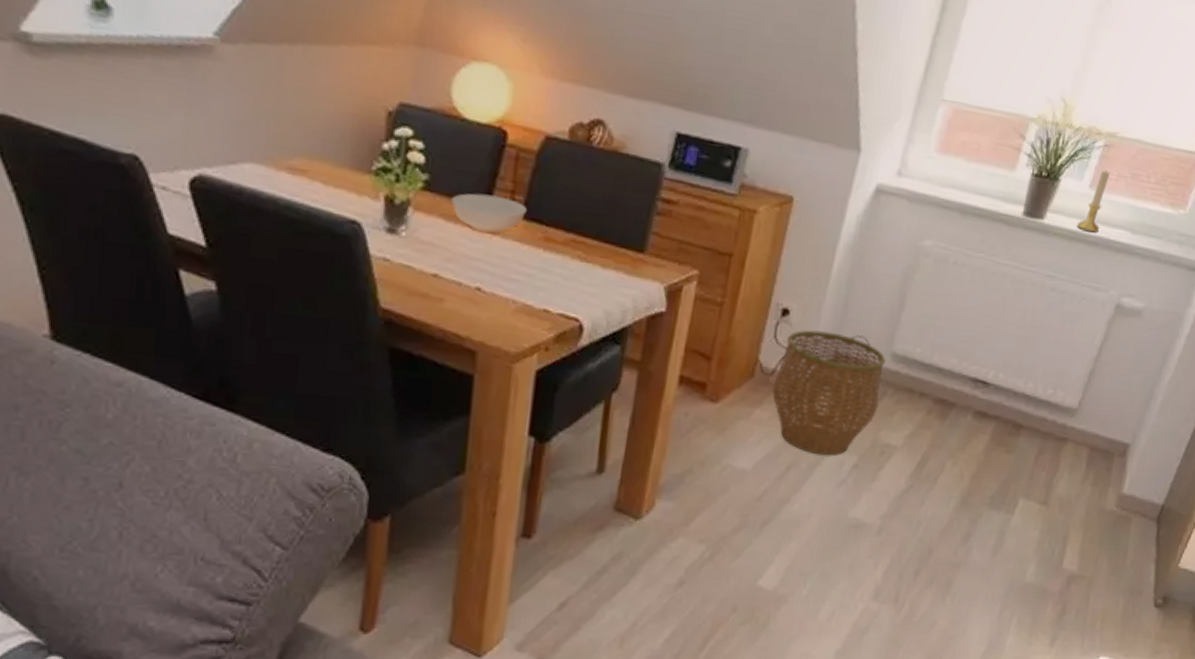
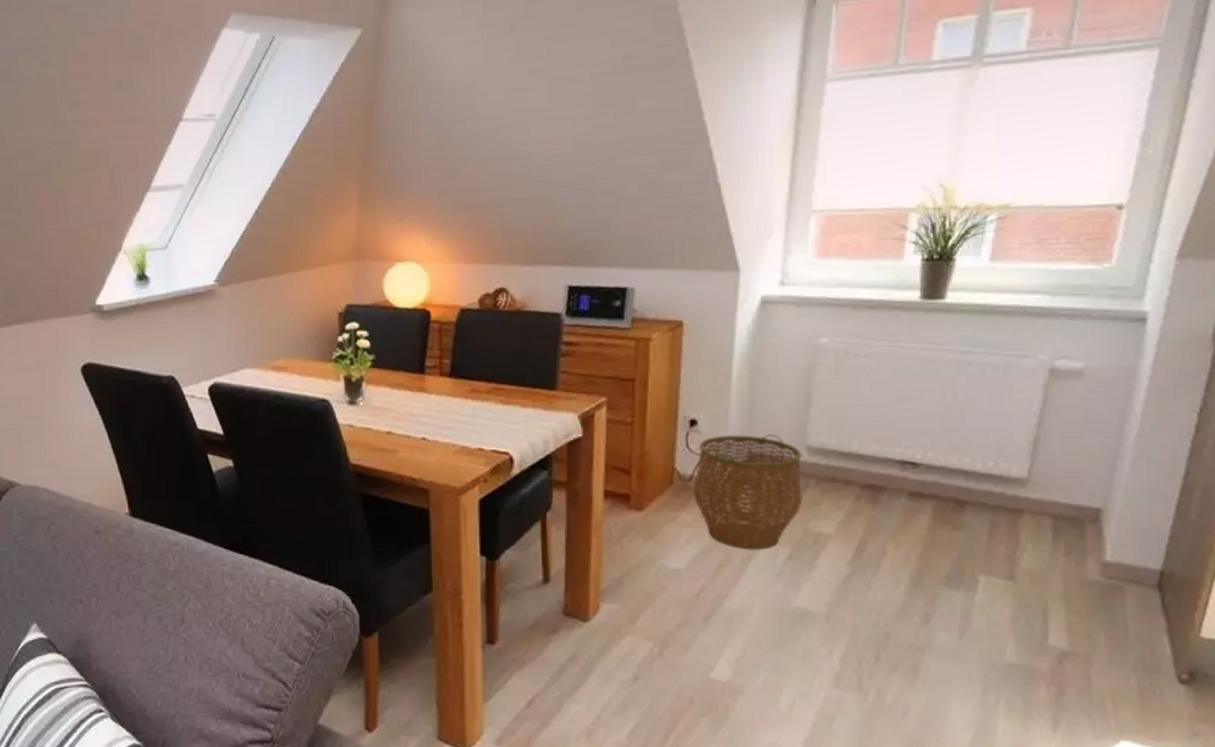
bowl: present [451,193,528,234] -> none [394,362,454,394]
candle holder: present [1077,170,1110,233] -> none [984,241,1012,303]

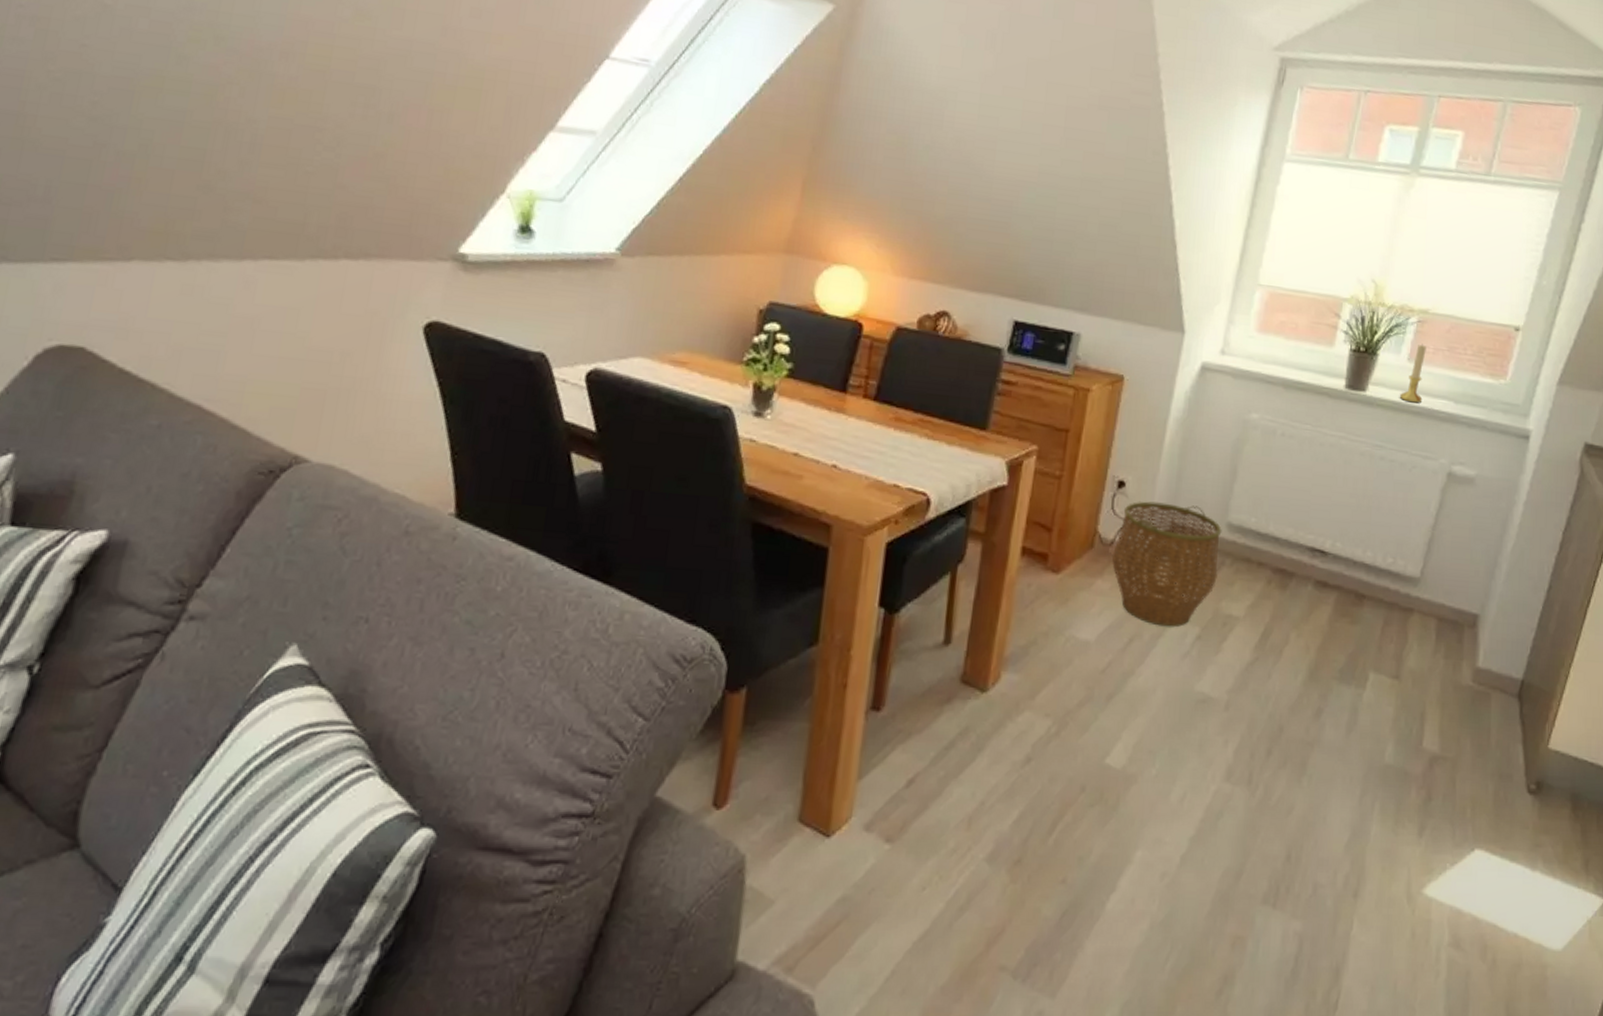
candle holder: none [984,241,1012,303] -> present [1399,344,1426,403]

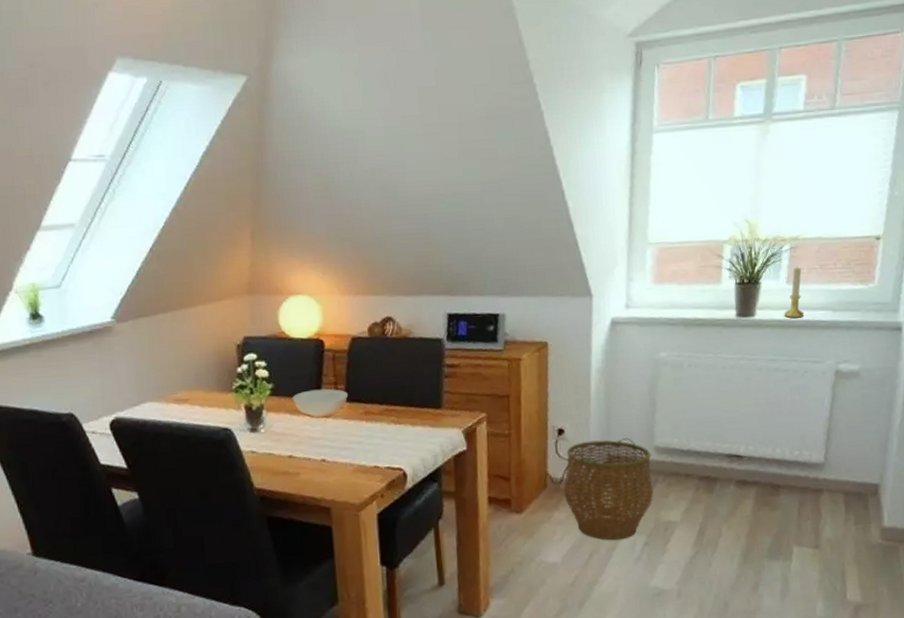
bowl: none [812,379,880,416] -> present [292,388,349,418]

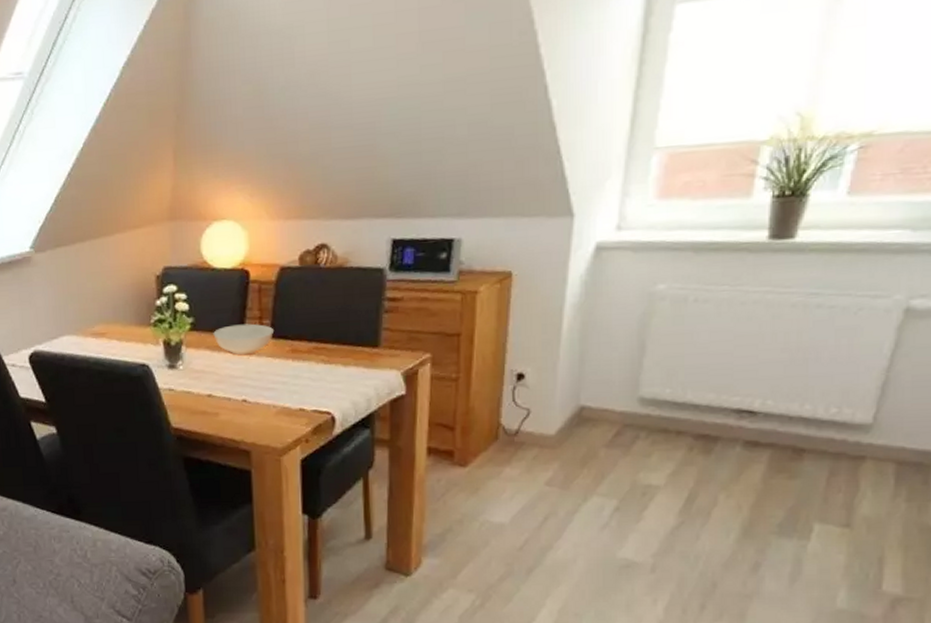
basket: present [563,438,654,540] -> none [517,386,633,503]
candle holder: present [784,267,805,318] -> none [838,172,872,240]

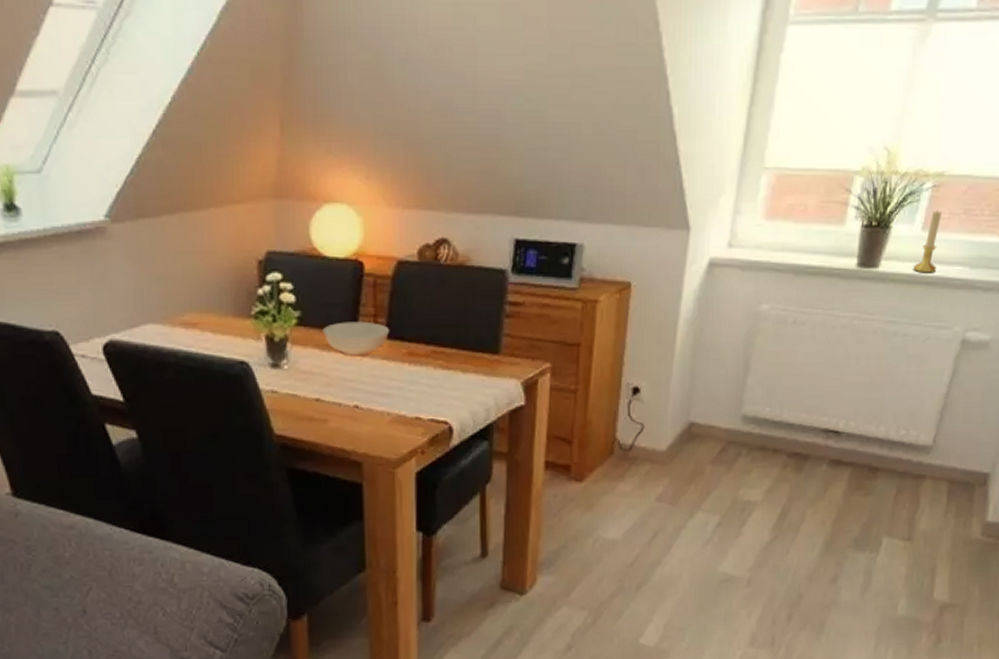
candle holder: none [838,172,872,240] -> present [913,210,942,273]

